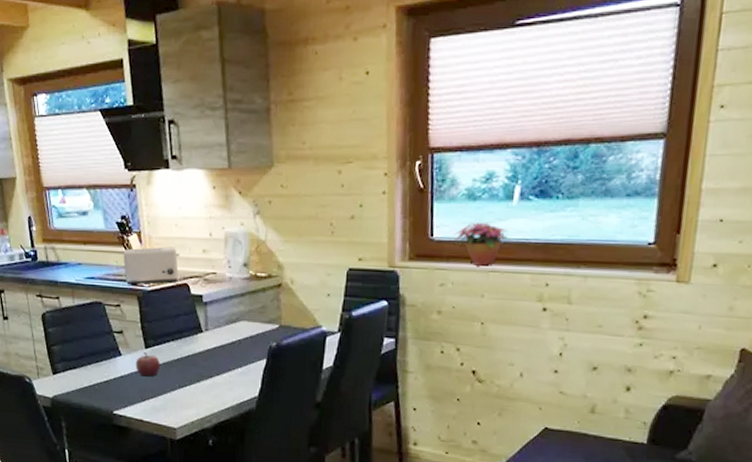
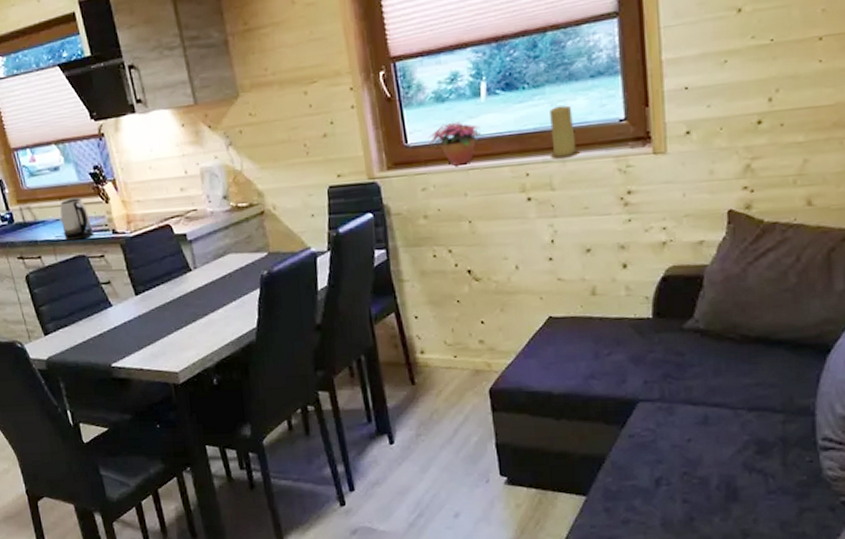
kettle: none [83,243,113,287] -> present [60,197,94,242]
toaster: present [123,246,180,285] -> none [100,189,160,234]
fruit: present [135,351,161,377] -> none [127,298,154,324]
candle: none [572,220,603,275] -> present [549,105,580,160]

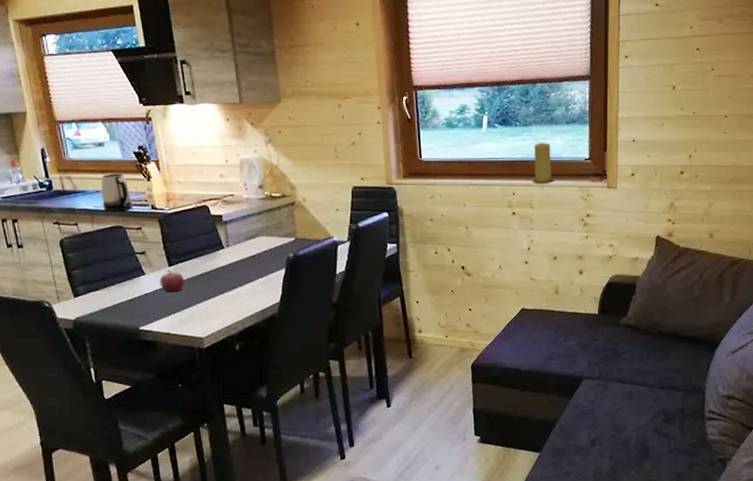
fruit: none [127,298,154,324] -> present [159,269,185,293]
flower arrangement: present [427,121,484,166] -> none [438,145,483,181]

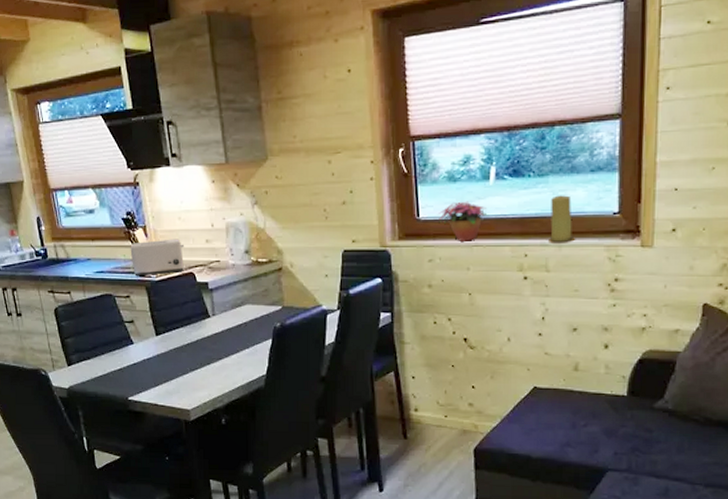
kettle: present [101,172,133,213] -> none [92,239,122,281]
toaster: none [142,173,199,209] -> present [130,239,185,277]
fruit: present [159,269,185,293] -> none [147,338,172,363]
flower arrangement: none [438,145,483,181] -> present [437,201,489,241]

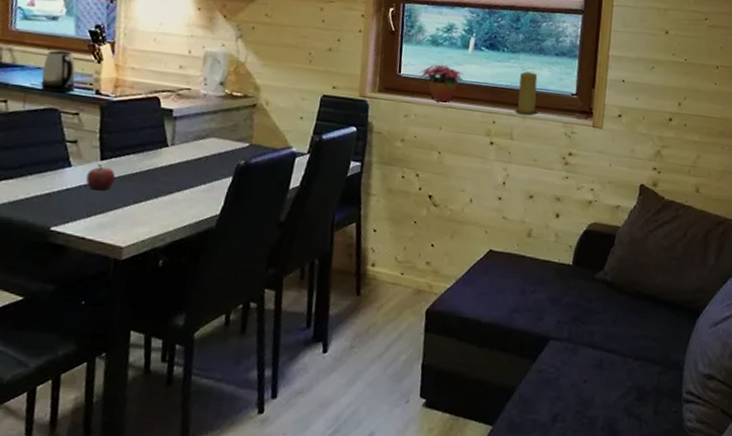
kettle: none [92,239,122,281] -> present [40,49,76,94]
toaster: present [130,239,185,277] -> none [89,57,155,95]
fruit: none [147,338,172,363] -> present [85,163,116,191]

